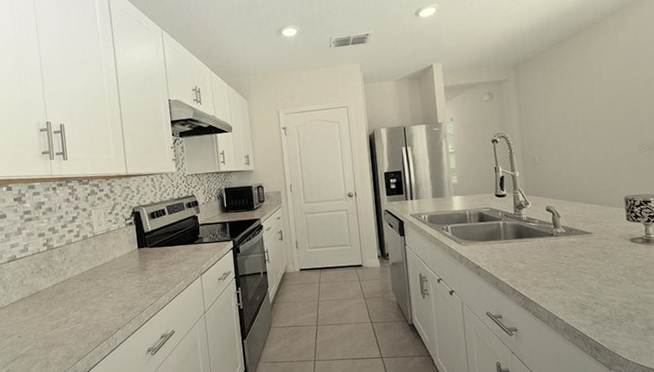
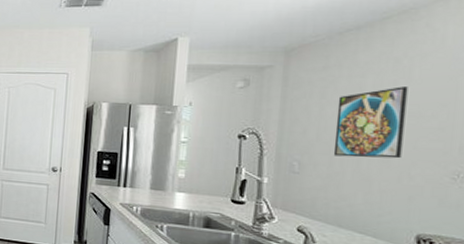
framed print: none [557,84,605,146] -> present [333,86,408,159]

